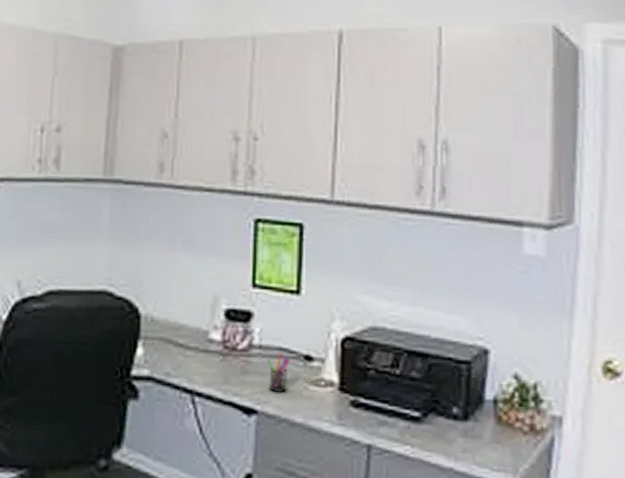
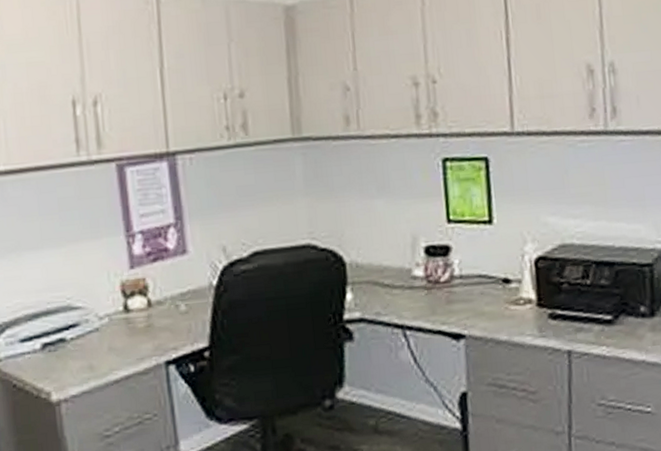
pen holder: present [266,353,290,393] -> none [468,280,490,317]

